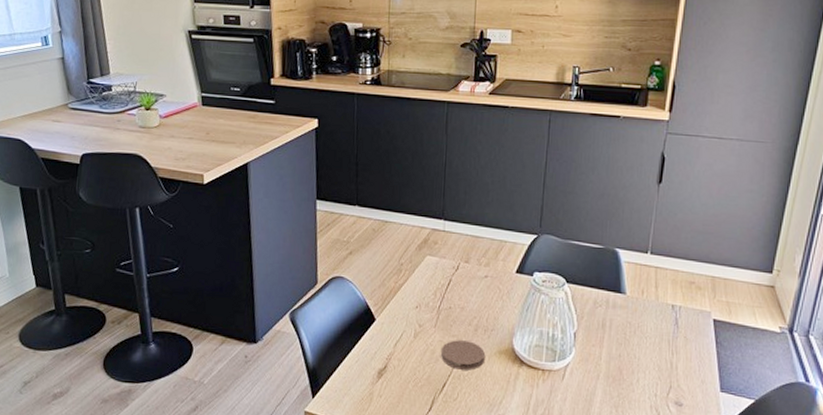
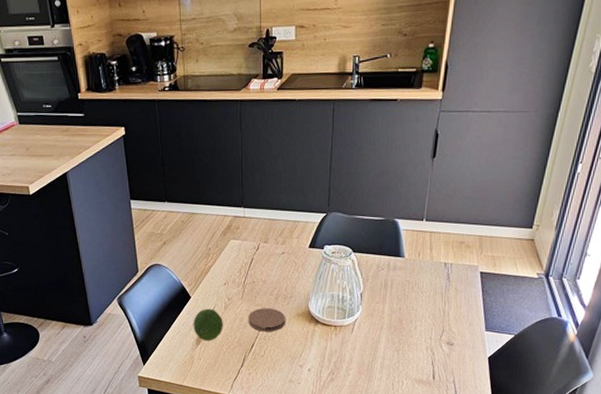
fruit: none [375,335,411,375] -> present [193,309,223,341]

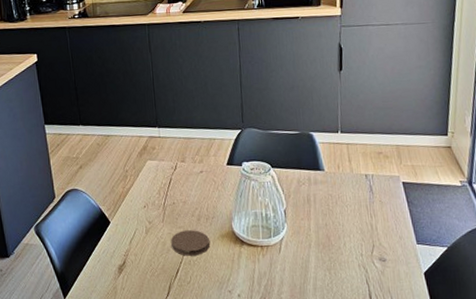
fruit: present [193,309,223,341] -> none [114,233,146,269]

